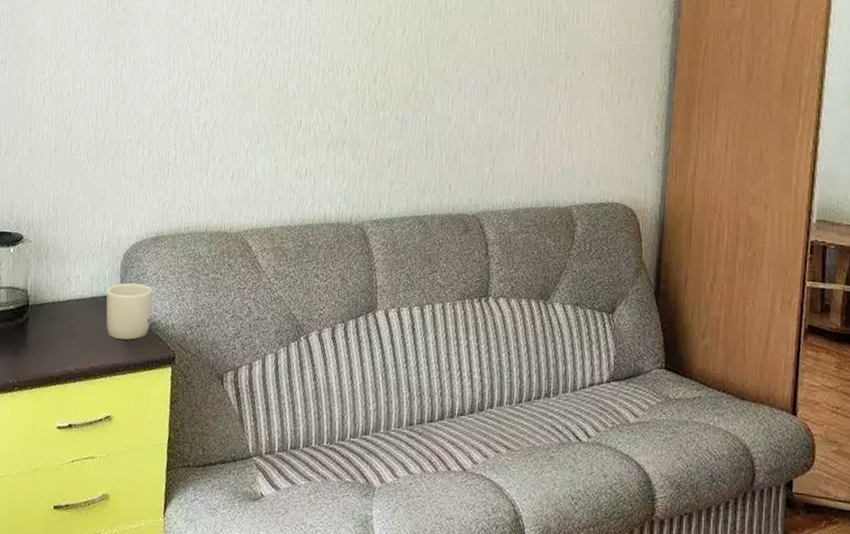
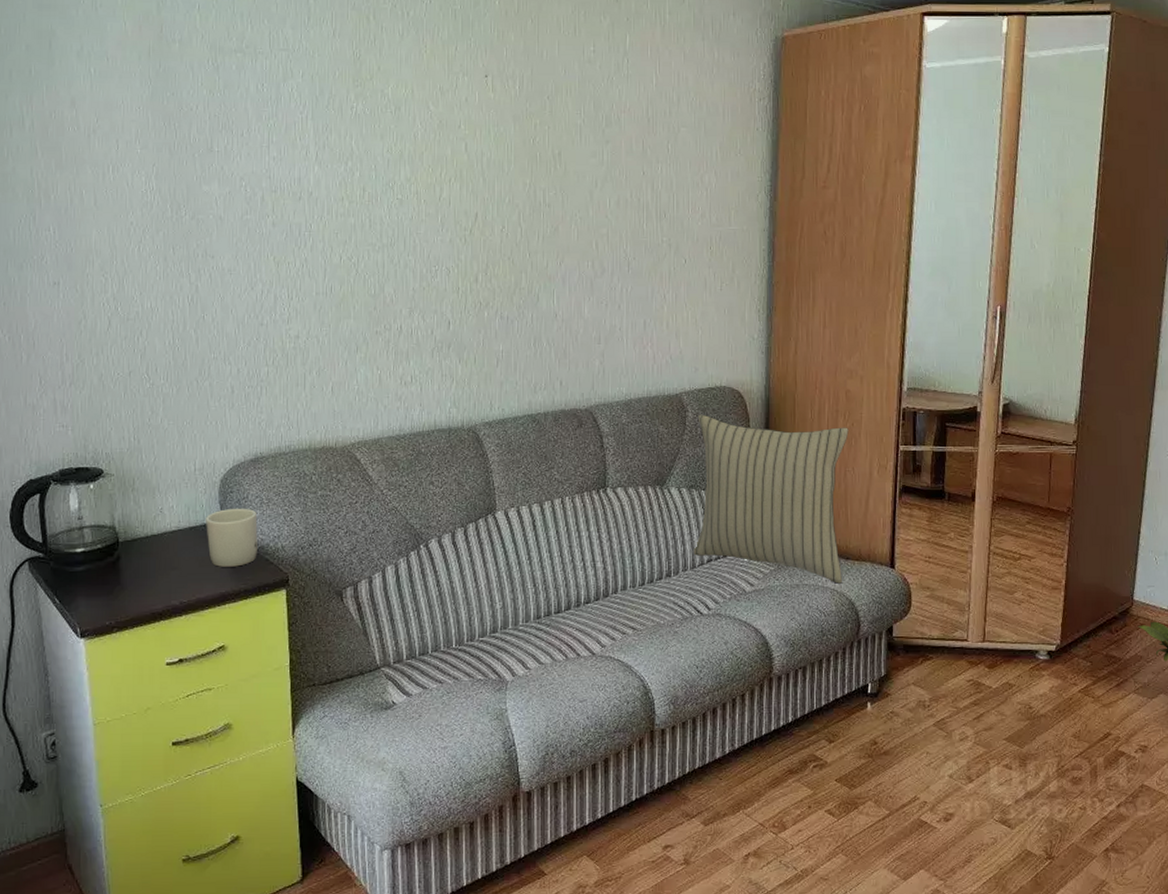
pillow: none [575,229,749,426] -> present [693,414,849,584]

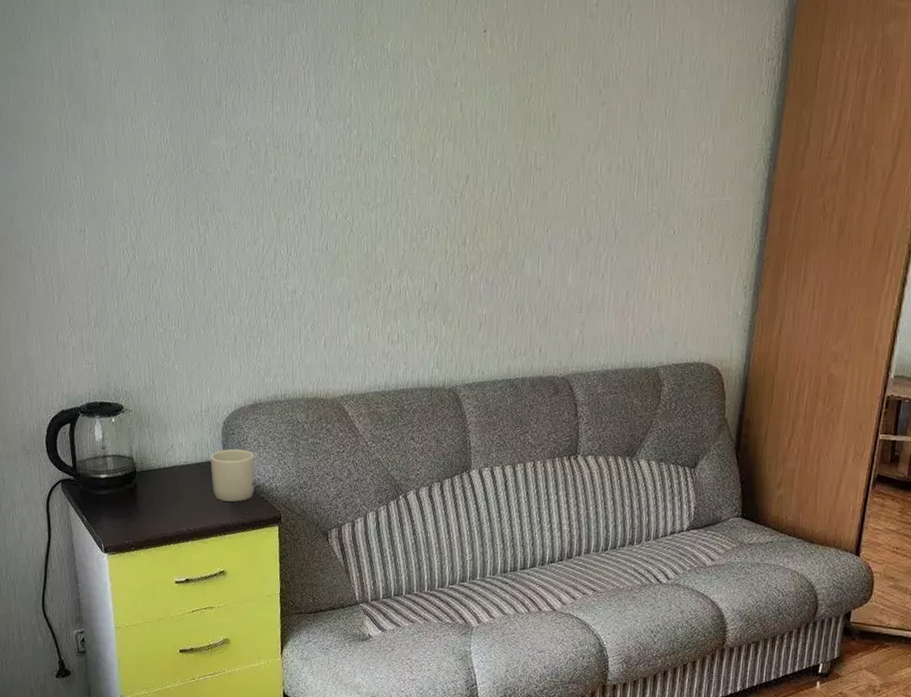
pillow: present [693,414,849,584] -> none [657,389,827,566]

